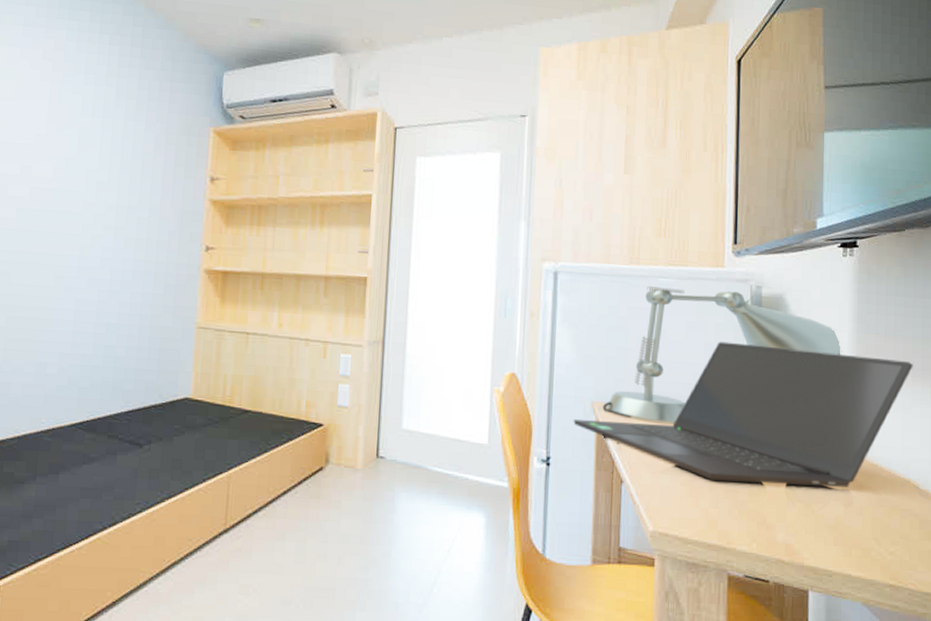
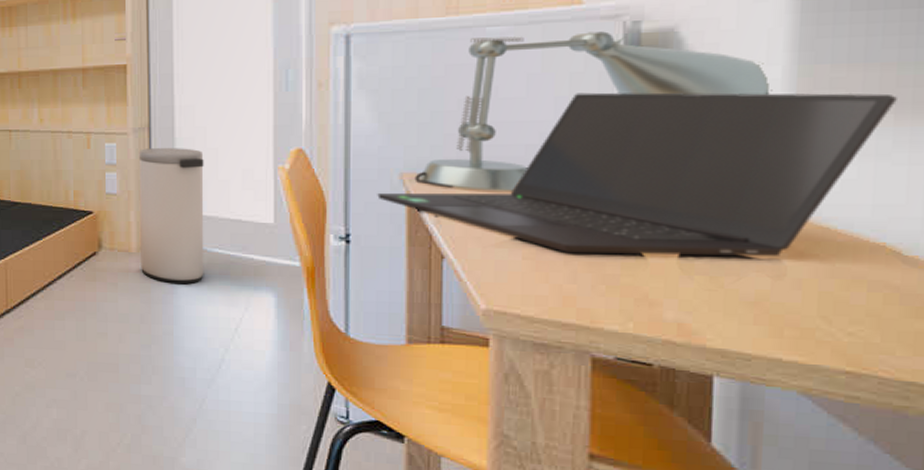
pedal bin: none [365,362,431,504] -> present [138,148,204,285]

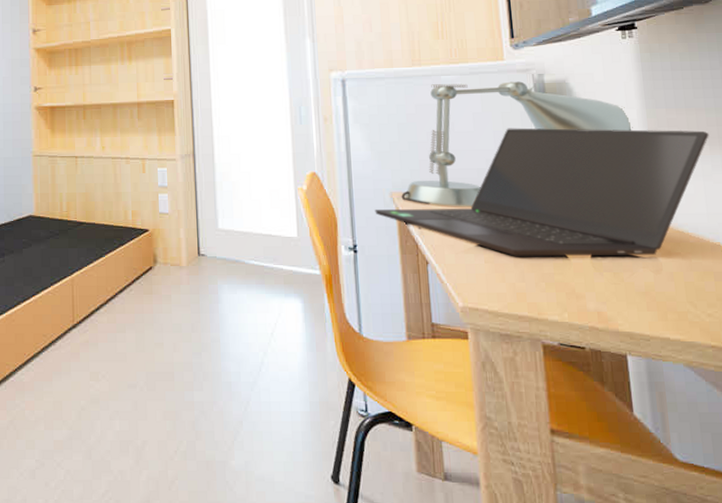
pedal bin: present [138,148,204,285] -> none [185,172,244,294]

